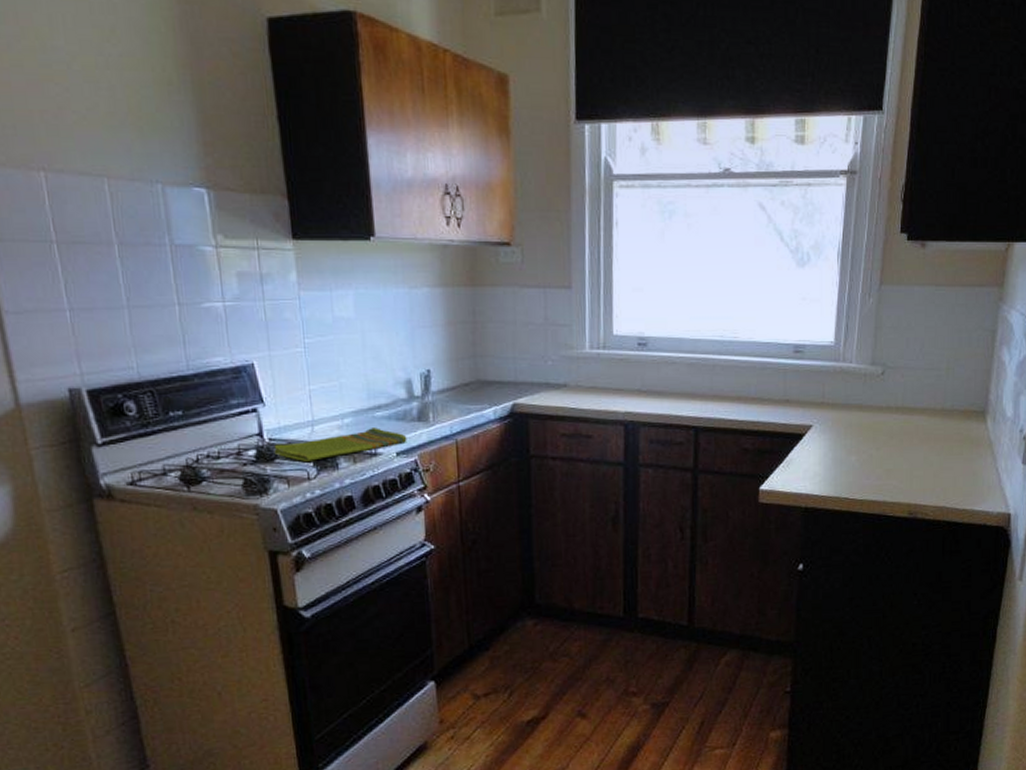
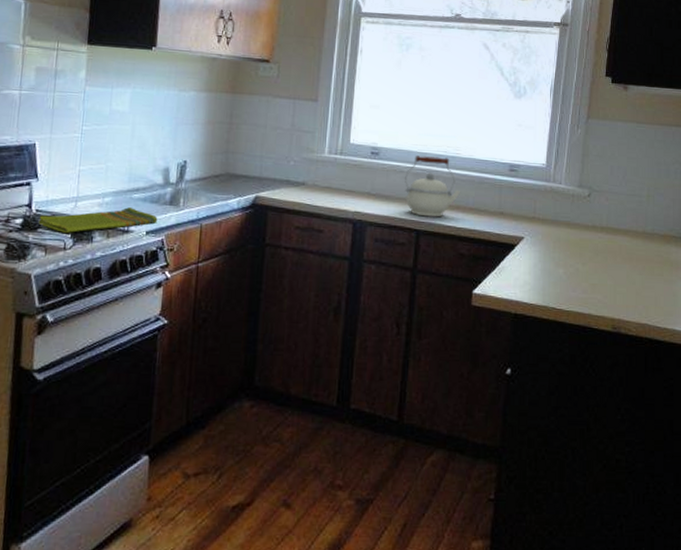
kettle: none [678,343,742,412] -> present [404,155,461,217]

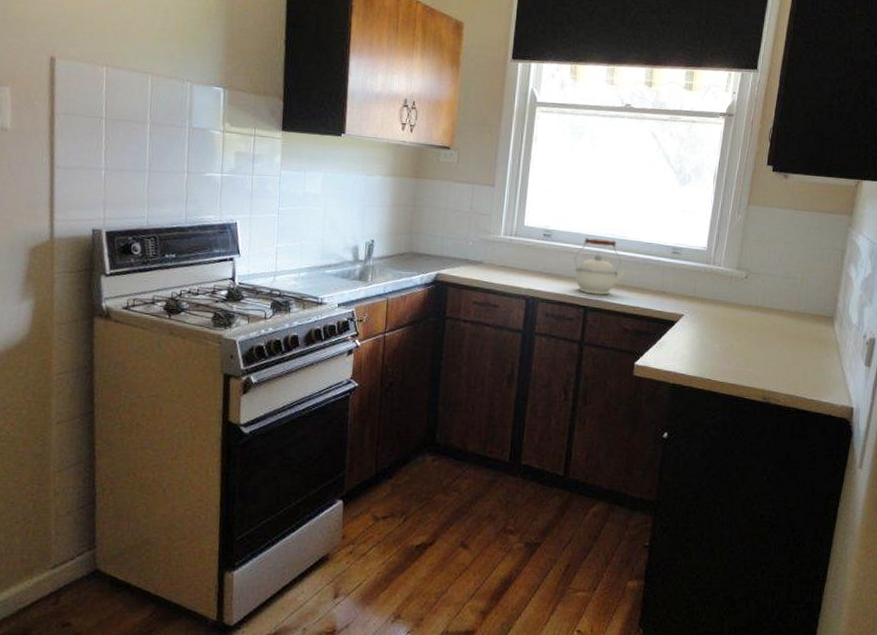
dish towel: present [38,207,158,233] -> none [241,282,348,304]

